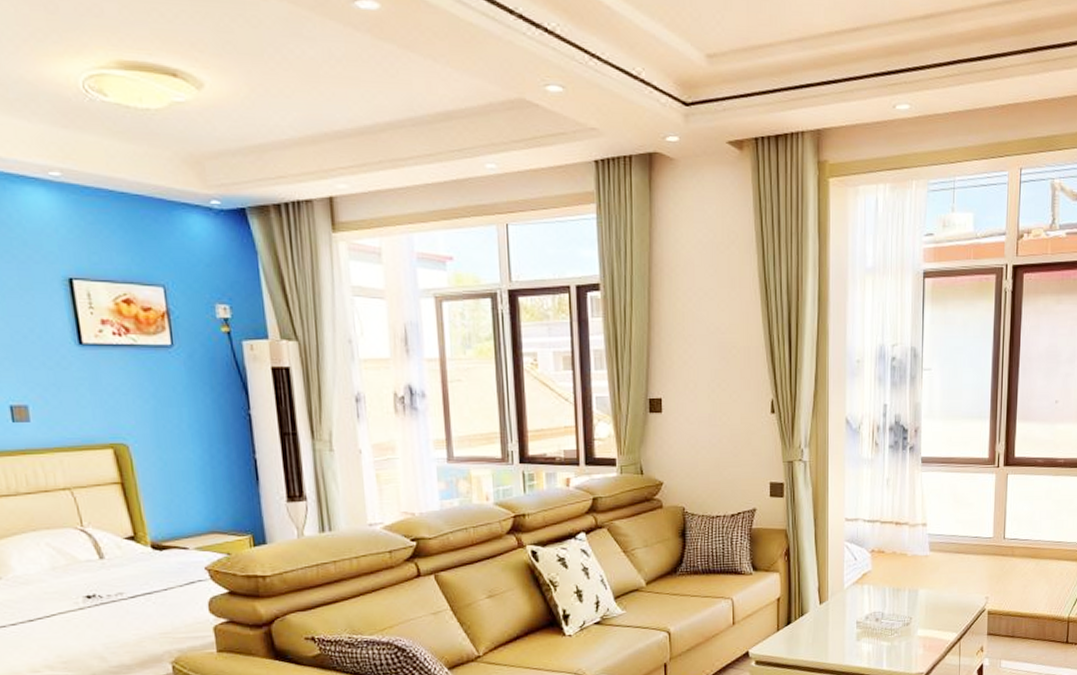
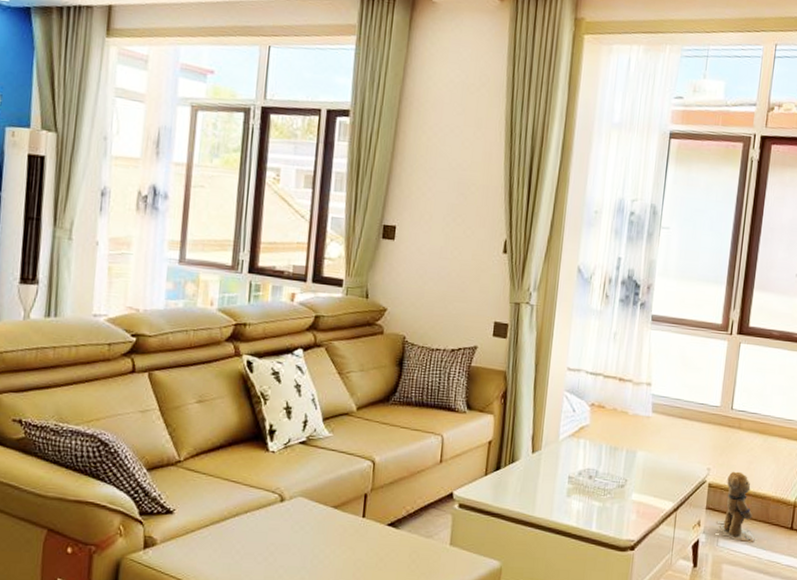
teddy bear: none [998,596,1034,661] -> present [717,471,755,543]

